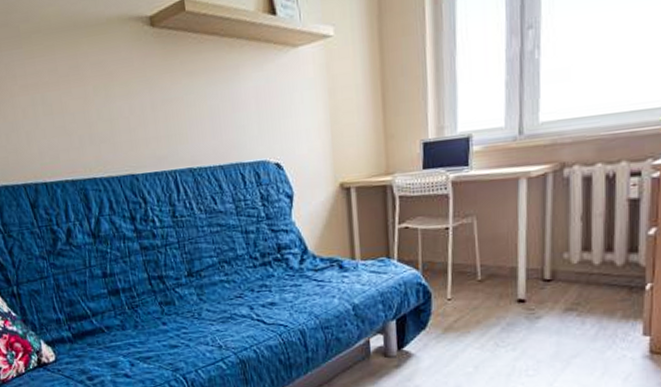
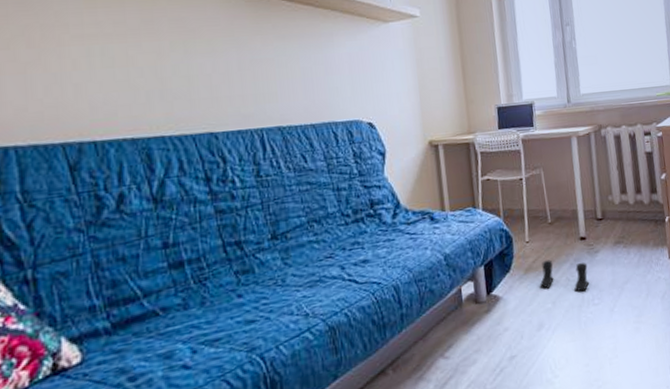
boots: none [461,321,525,360] -> present [540,259,590,292]

